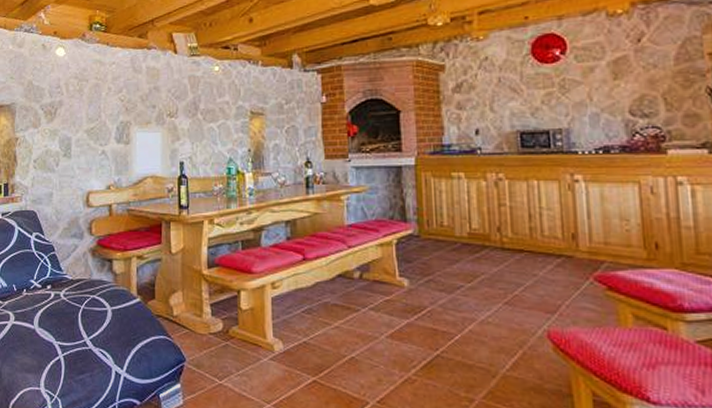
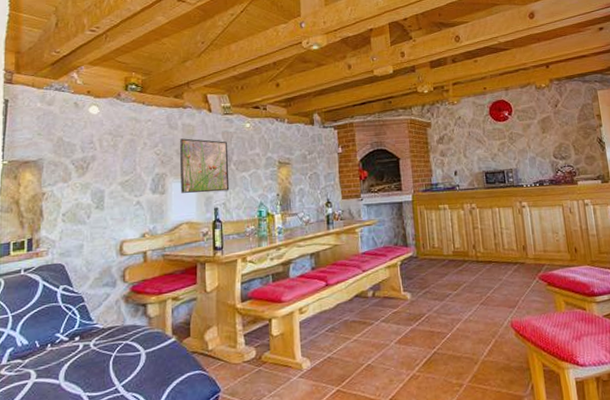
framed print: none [143,83,196,145] -> present [179,138,230,193]

